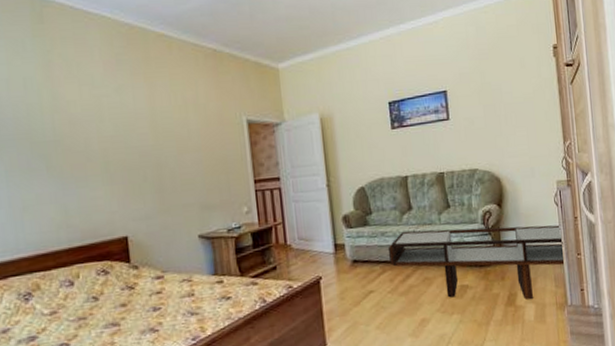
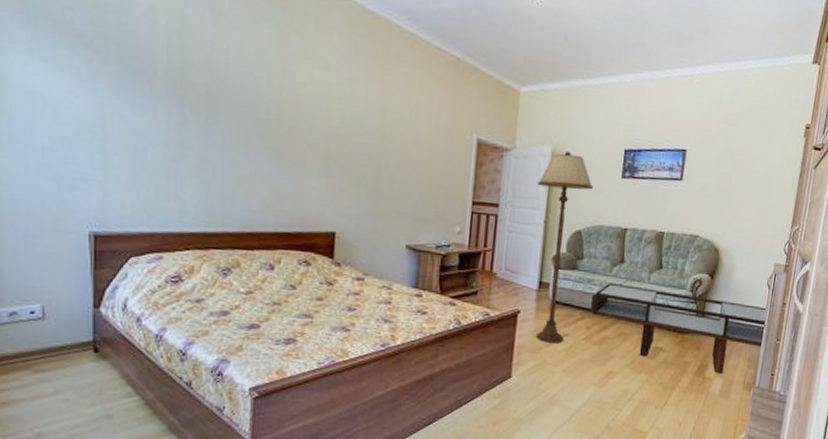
floor lamp: none [312,114,370,304] -> present [536,151,593,343]

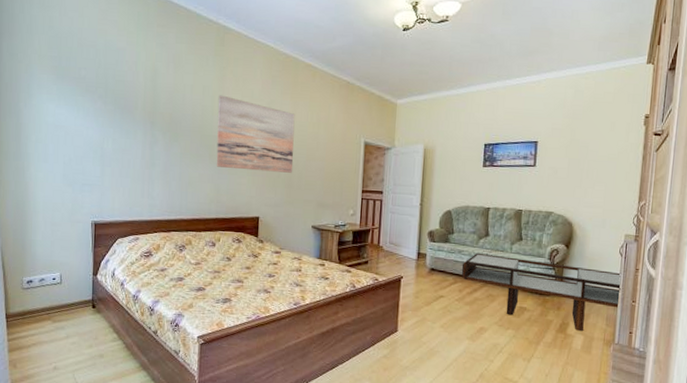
wall art: none [275,63,386,176] -> present [216,95,295,173]
floor lamp: present [536,151,593,343] -> none [413,147,459,304]

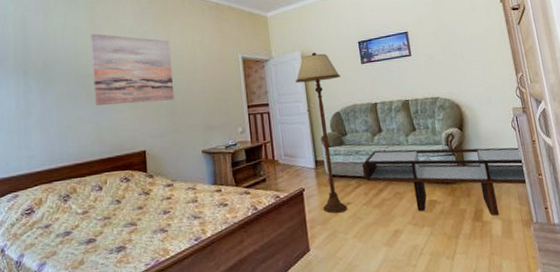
floor lamp: none [413,147,459,304] -> present [295,52,347,214]

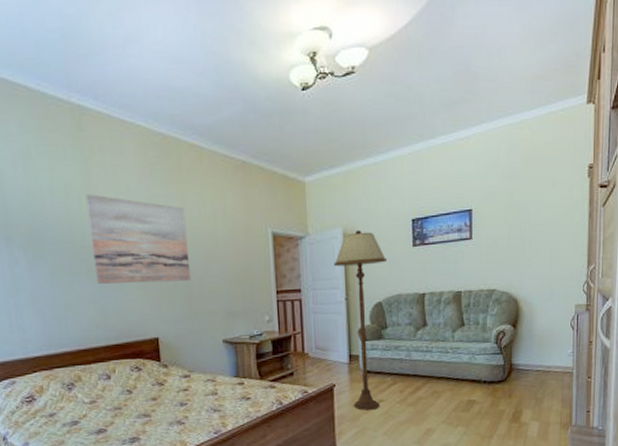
coffee table: present [362,147,526,216] -> none [401,346,576,418]

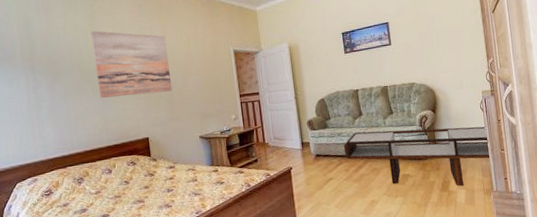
floor lamp: present [333,229,386,411] -> none [283,43,330,188]
coffee table: none [401,346,576,418] -> present [344,126,490,187]

